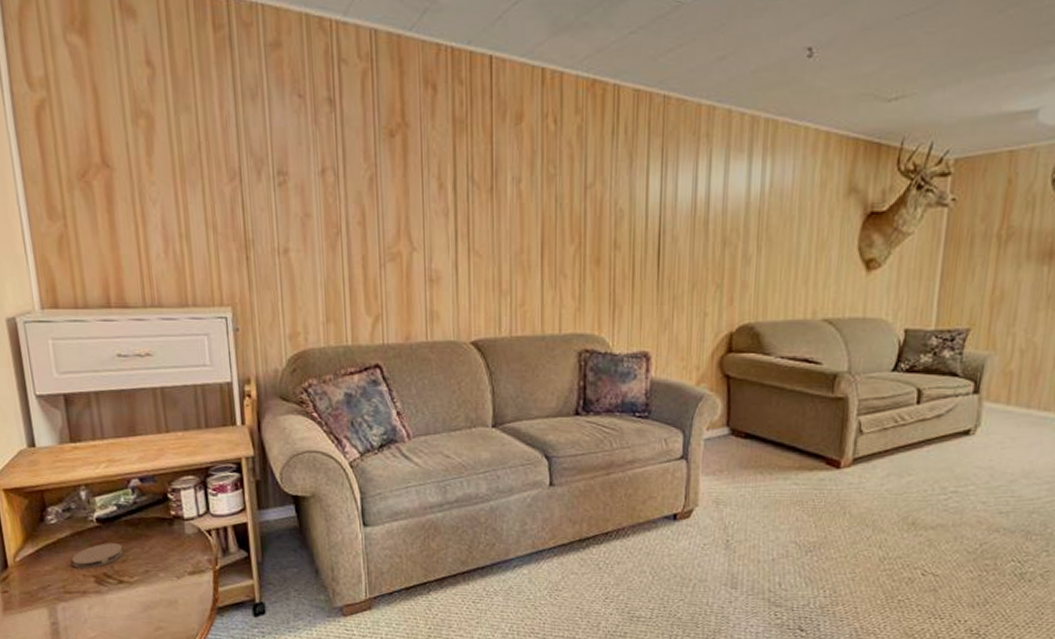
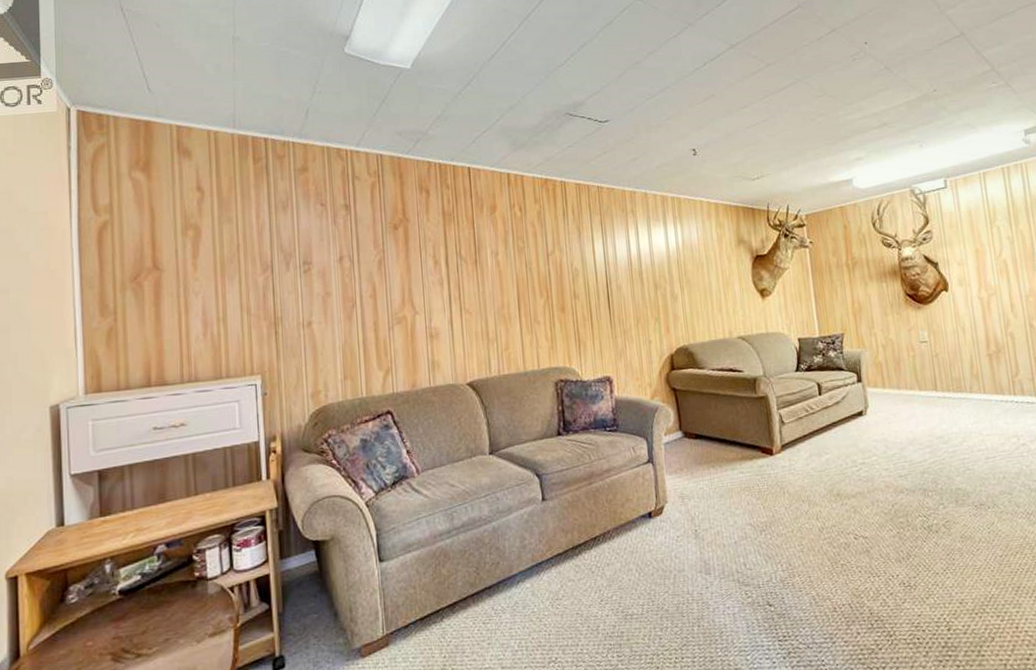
coaster: present [71,543,123,570] -> none [89,614,143,648]

